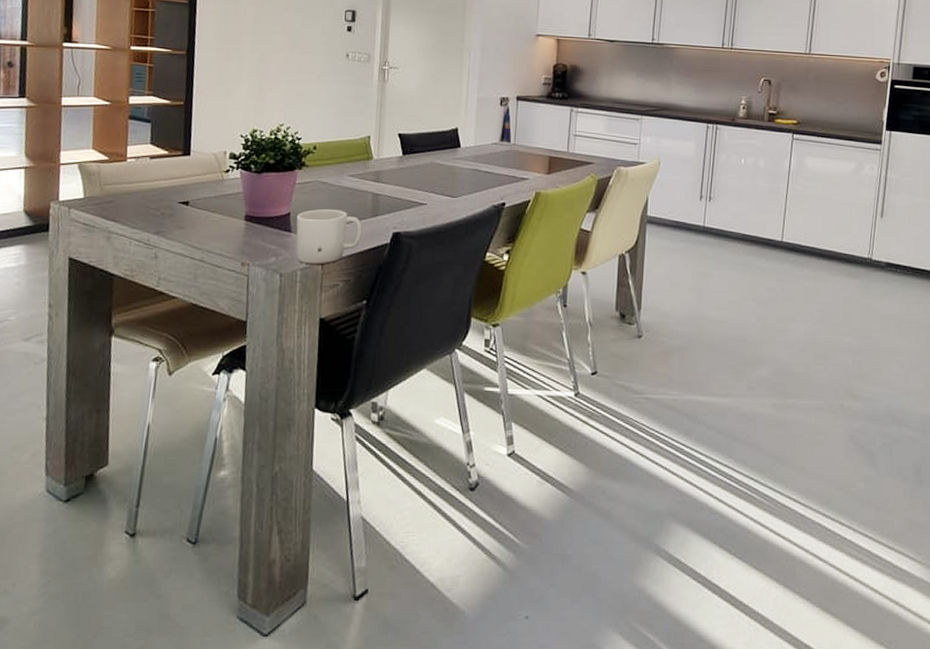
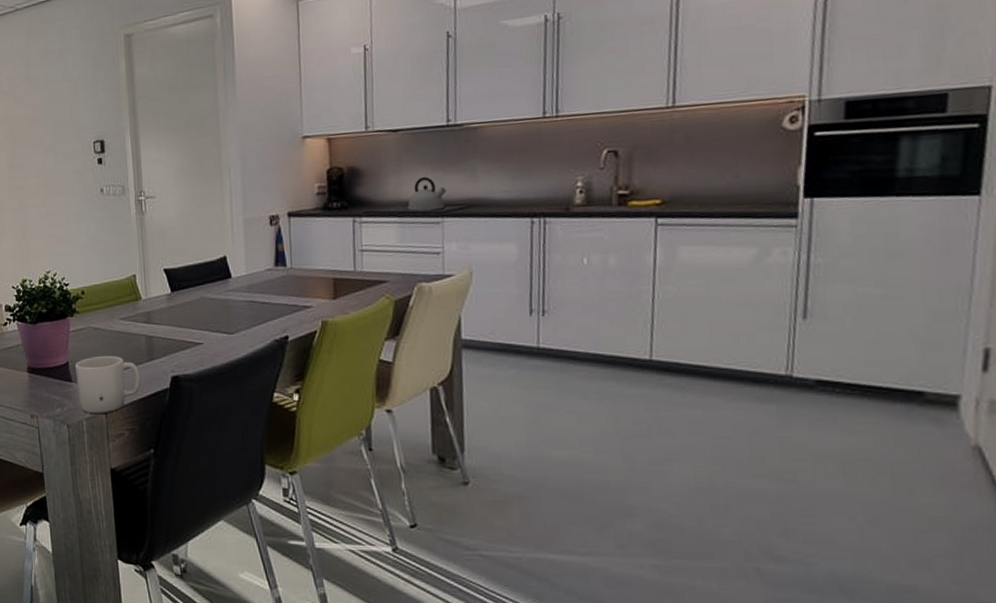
kettle: none [615,81,646,109] -> present [407,176,446,212]

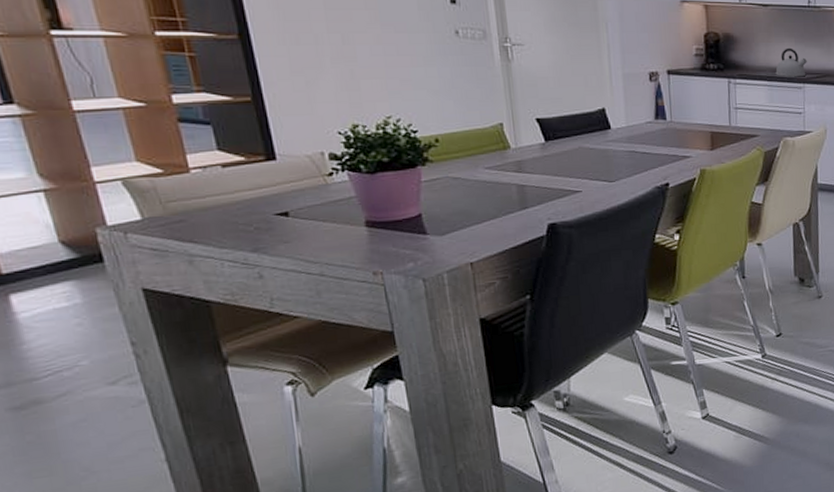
mug: present [74,355,141,415] -> none [429,205,513,267]

